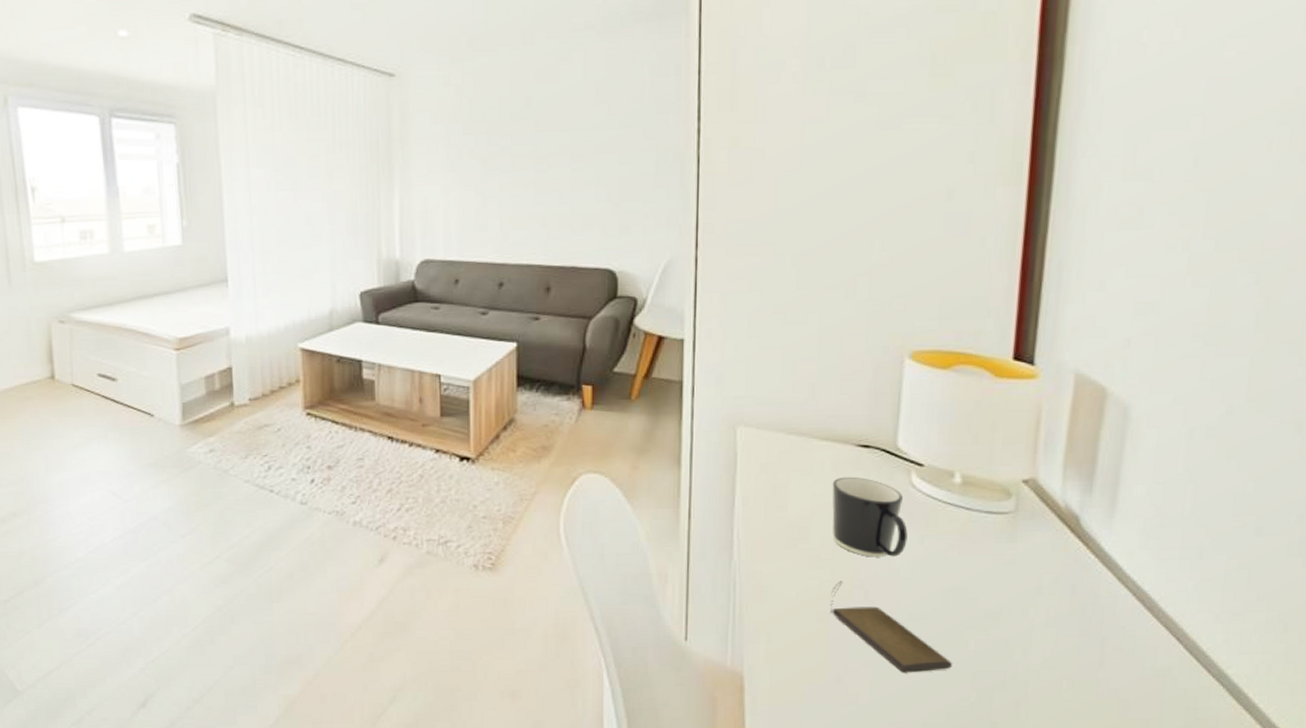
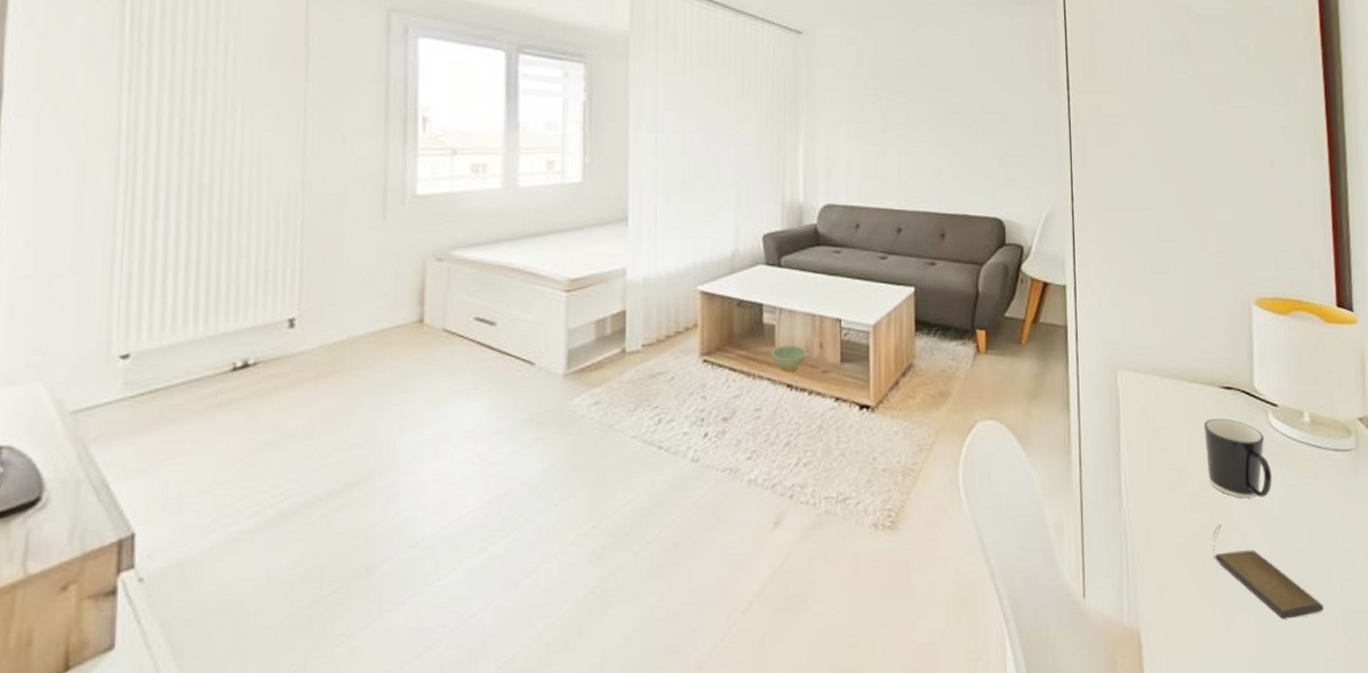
bowl: none [372,400,407,425] -> present [771,345,807,372]

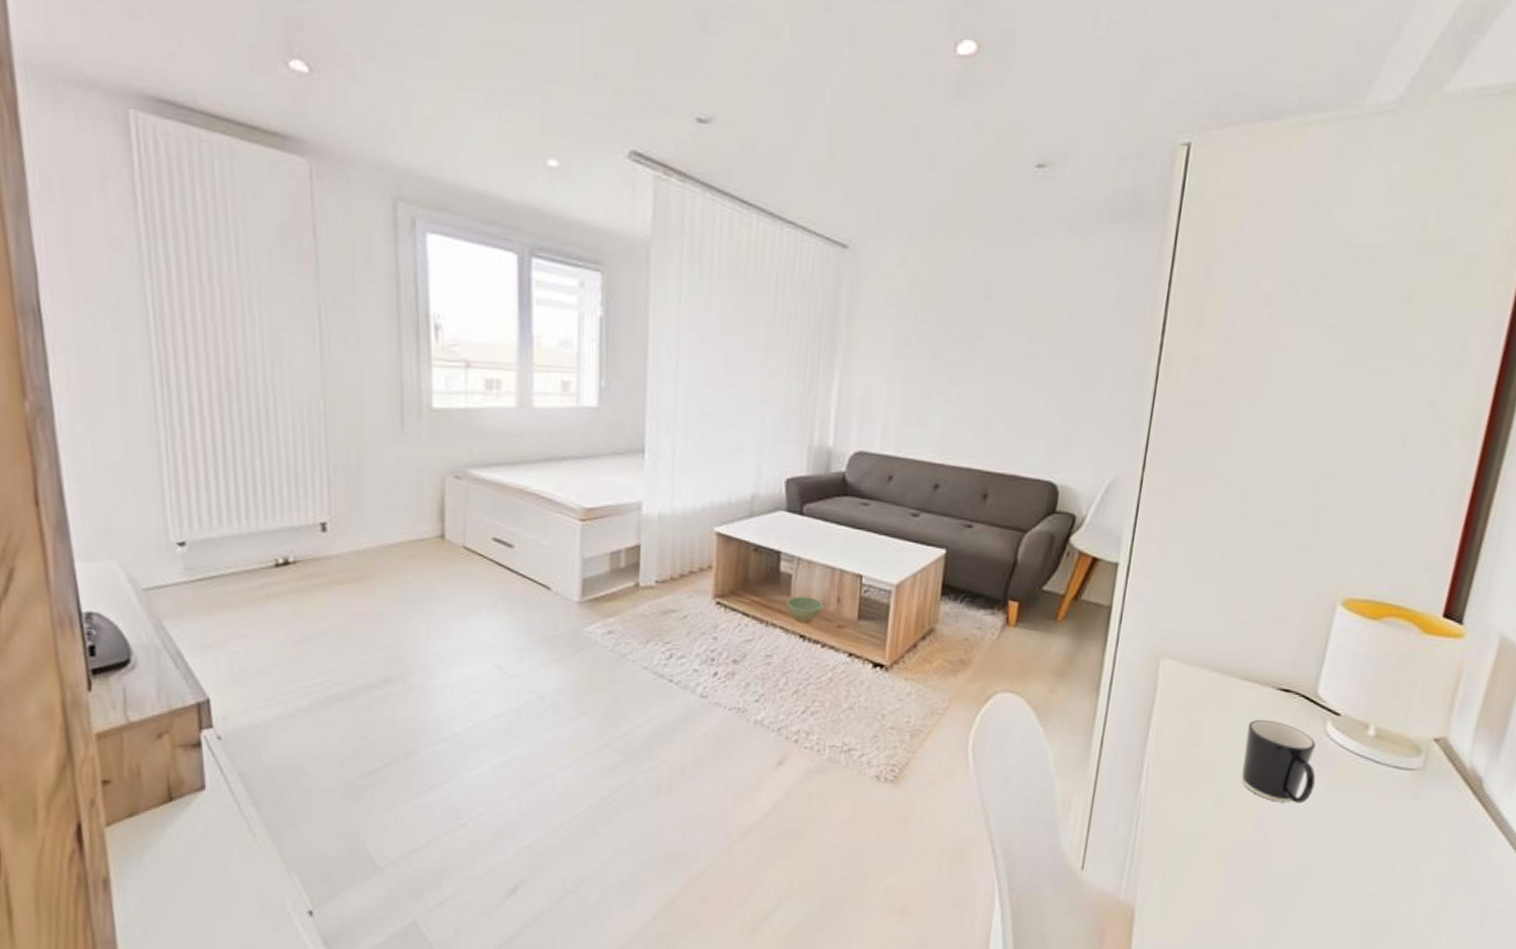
wallet: present [1212,524,1323,619] -> none [1228,823,1340,919]

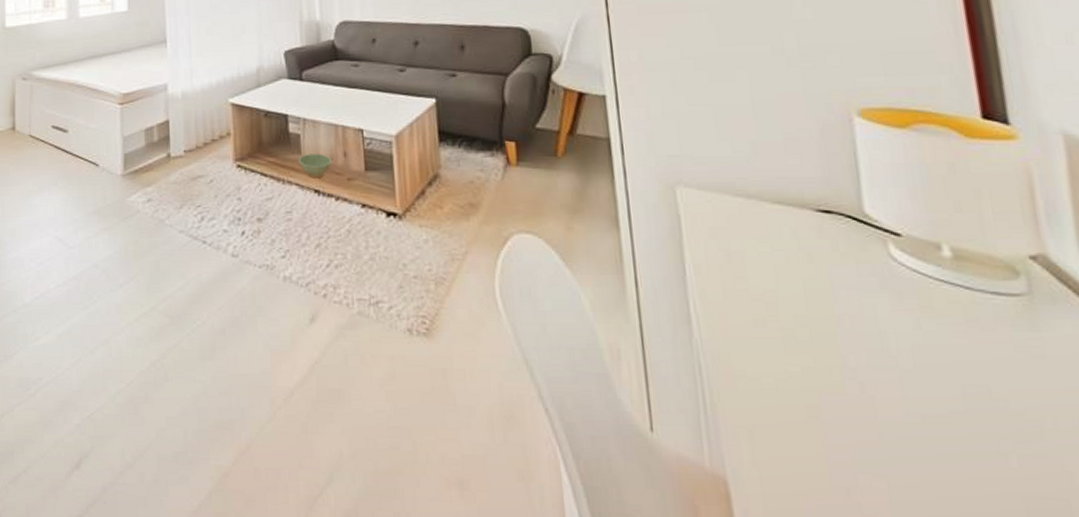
mug: present [1241,719,1316,804] -> none [795,245,900,342]

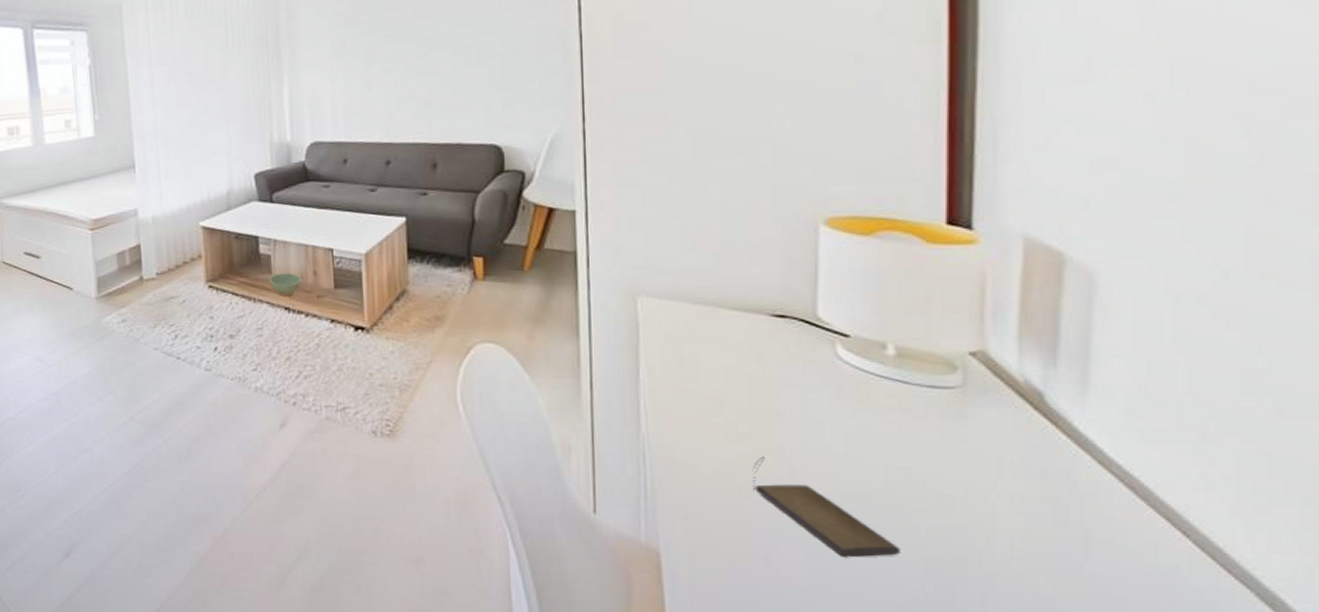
wallet: none [818,369,993,493] -> present [753,456,900,557]

